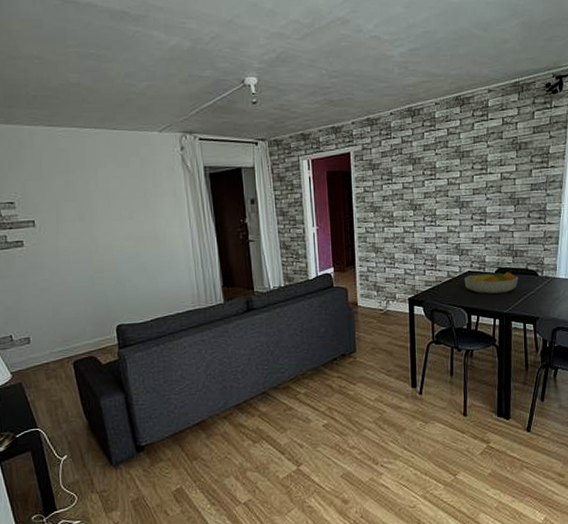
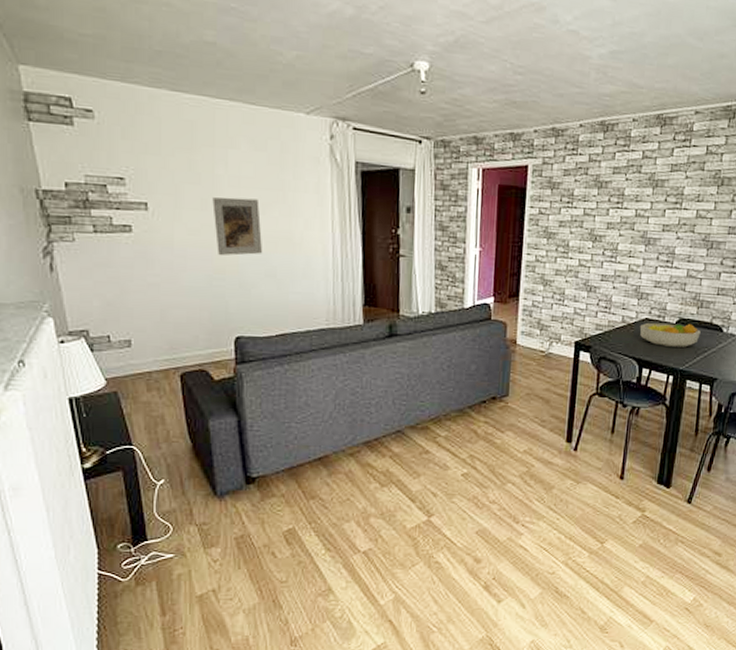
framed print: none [88,207,134,258] -> present [212,197,263,256]

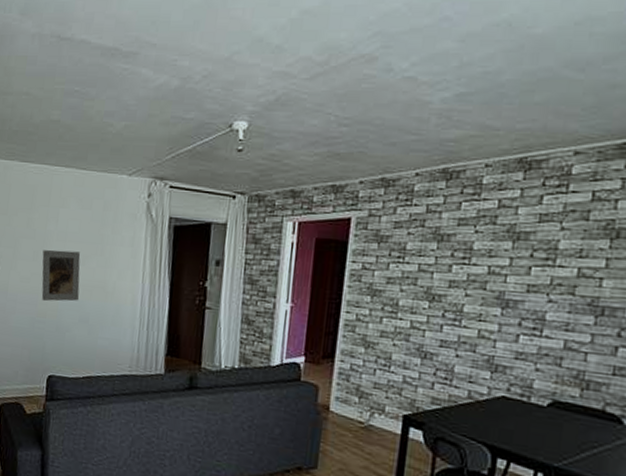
fruit bowl: present [639,322,701,347] -> none [493,401,587,439]

